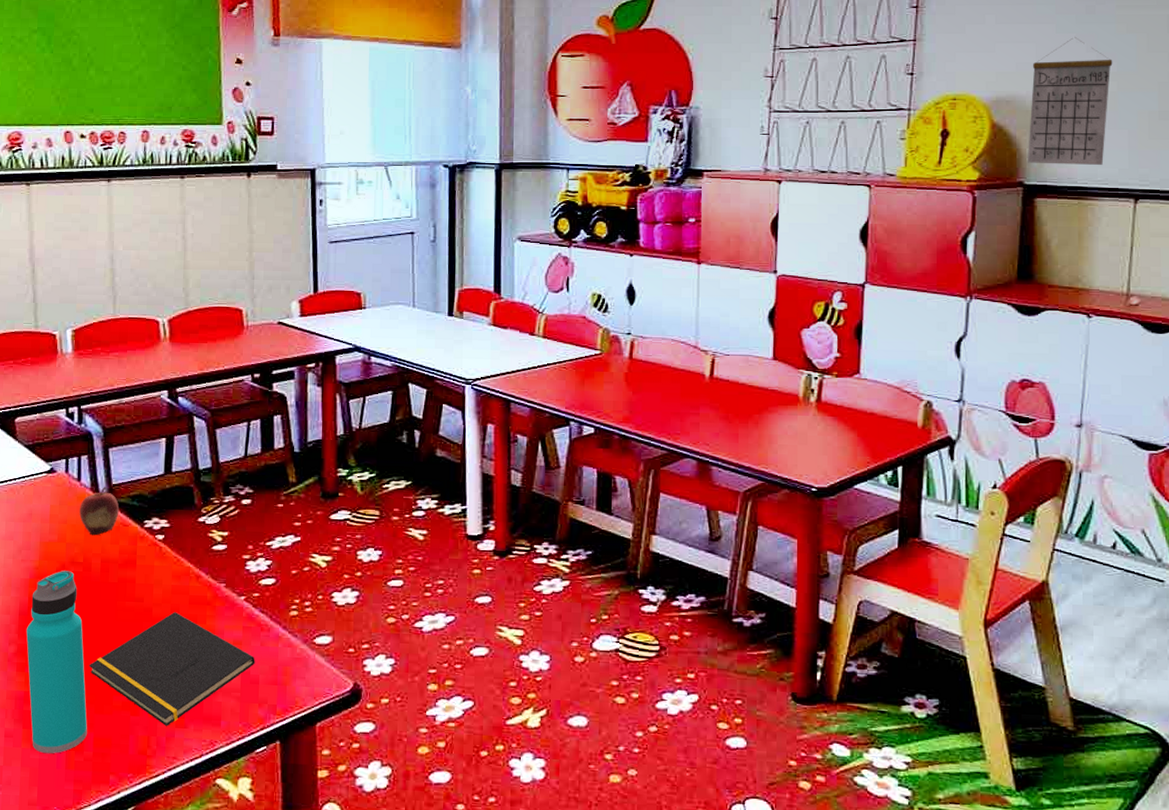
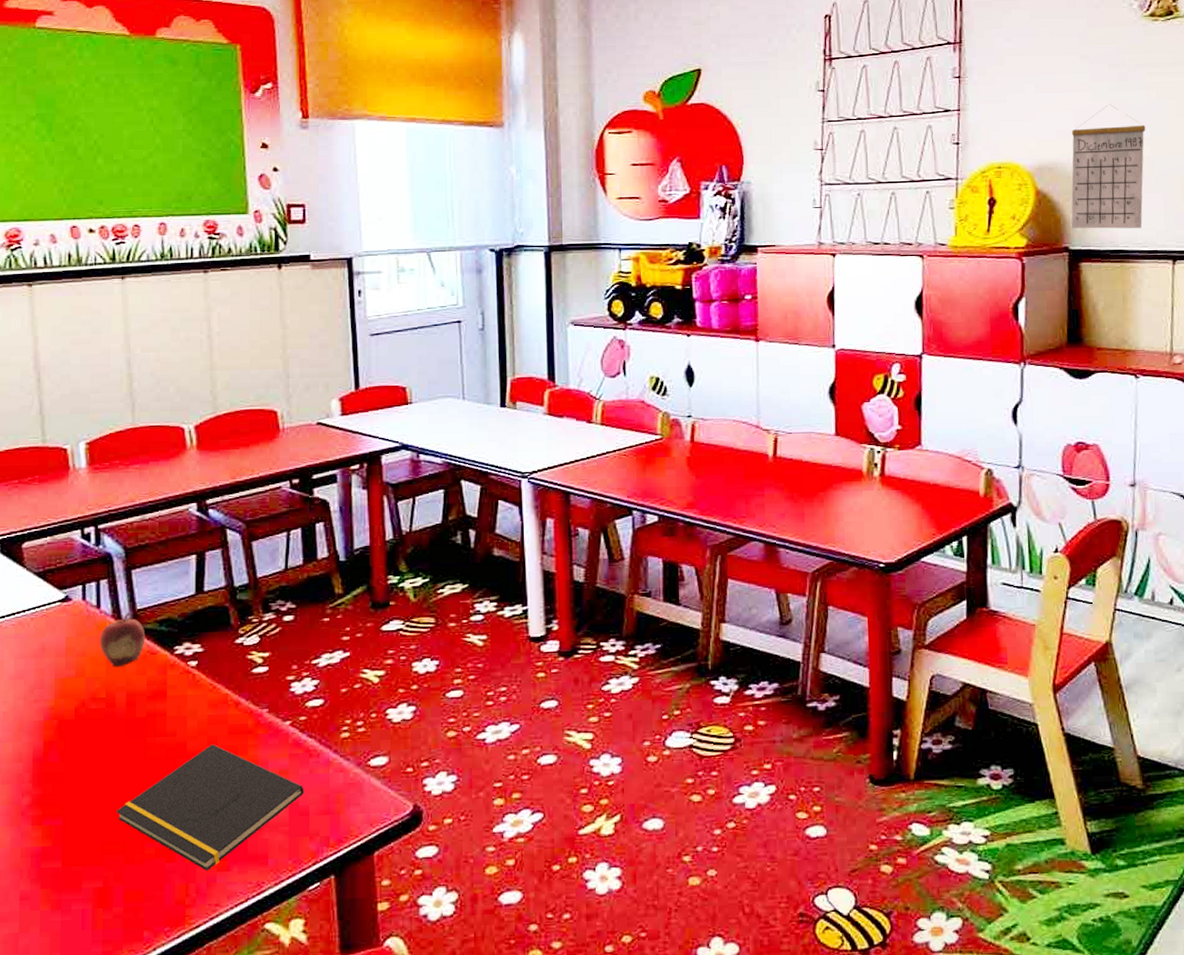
water bottle: present [26,570,87,754] -> none [41,708,116,915]

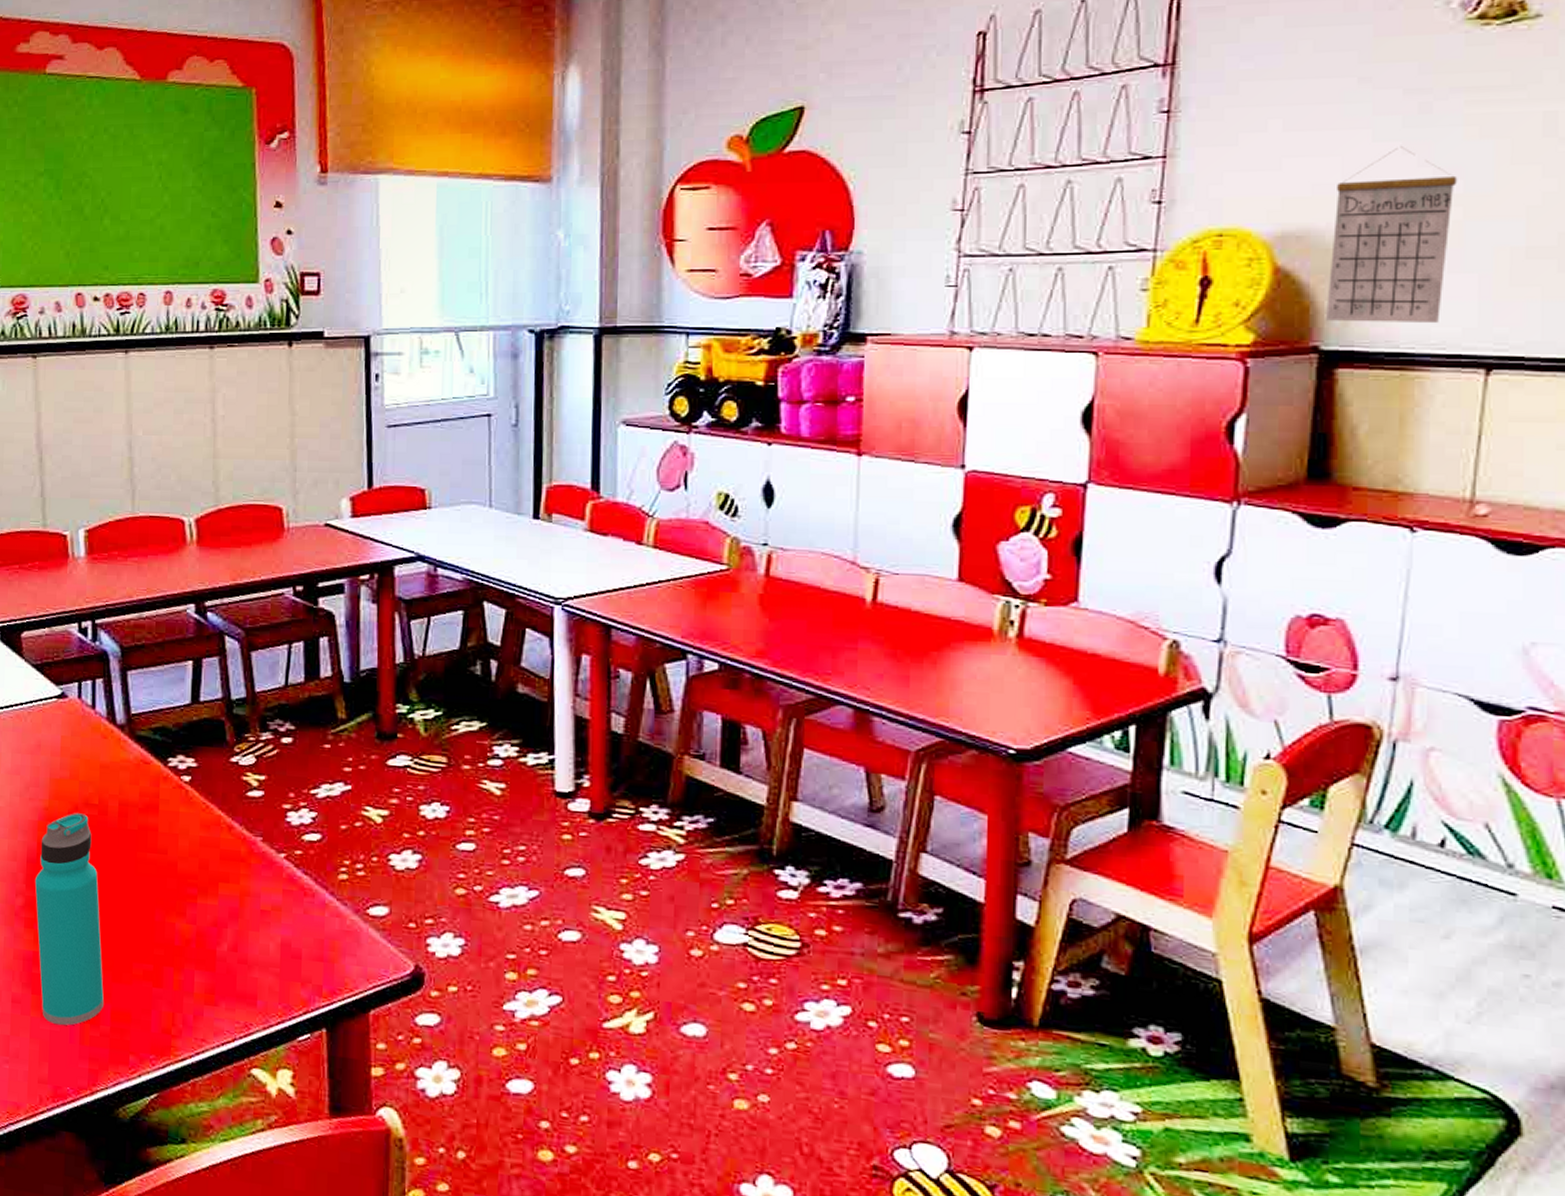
water bottle: none [41,708,116,915] -> present [34,813,104,1026]
fruit: present [100,612,145,667] -> none [94,715,139,774]
notepad: present [115,744,304,871] -> none [105,868,297,1003]

